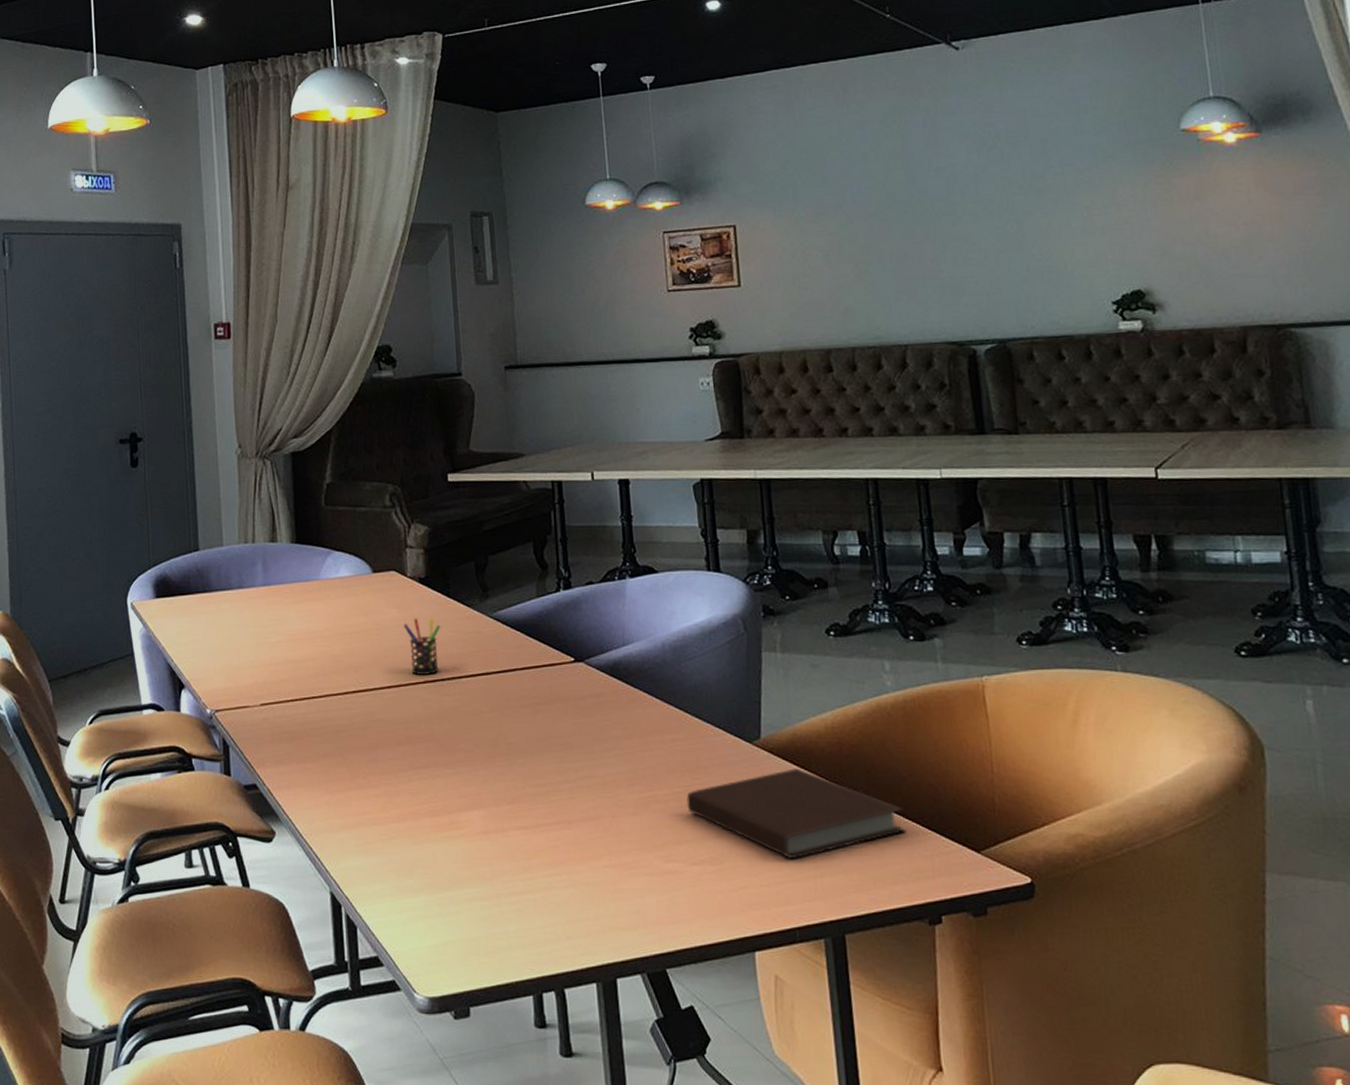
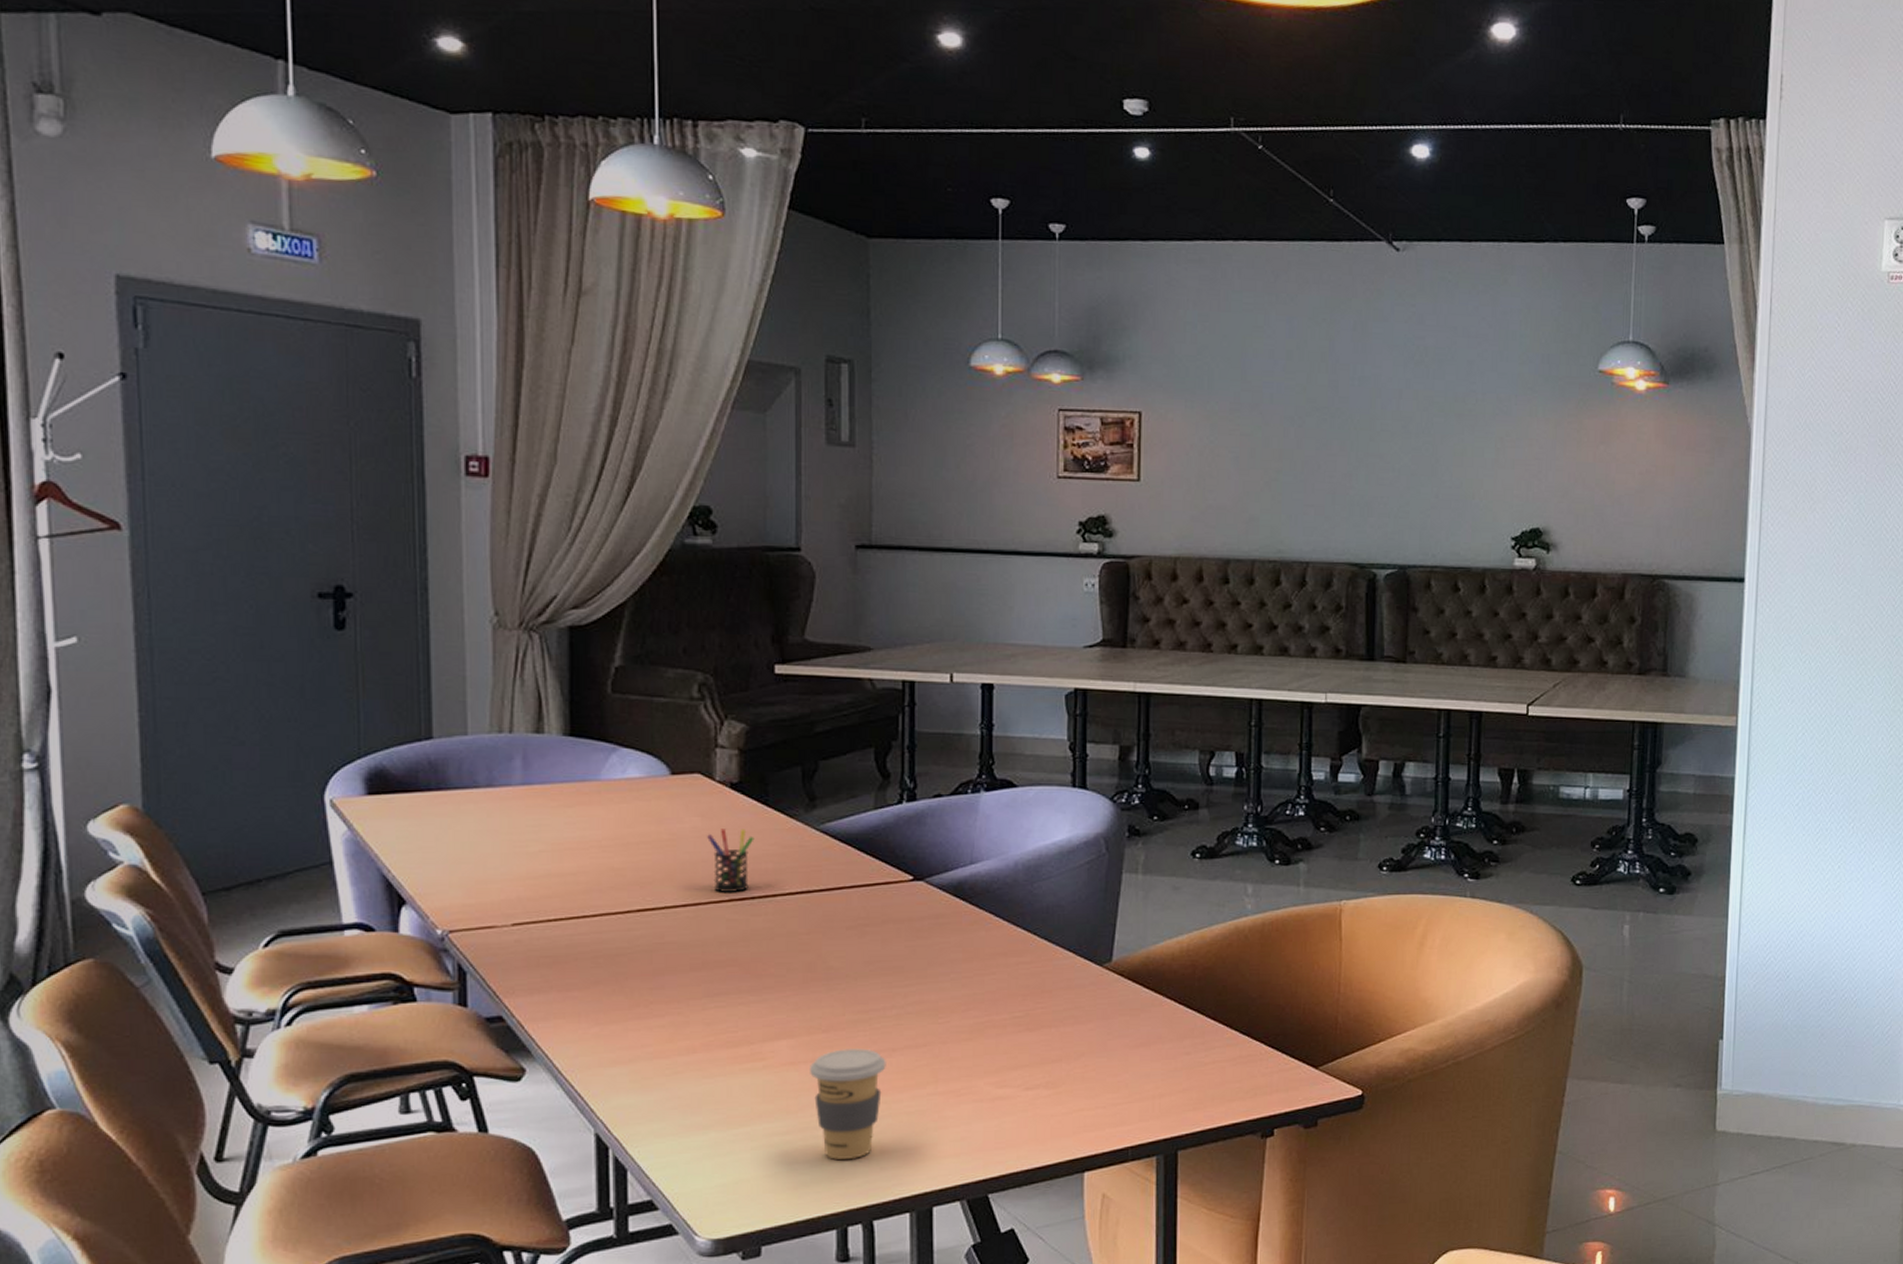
coffee cup: none [499,819,565,928] -> present [810,1047,886,1160]
notebook: present [686,768,907,858] -> none [1026,991,1251,1080]

